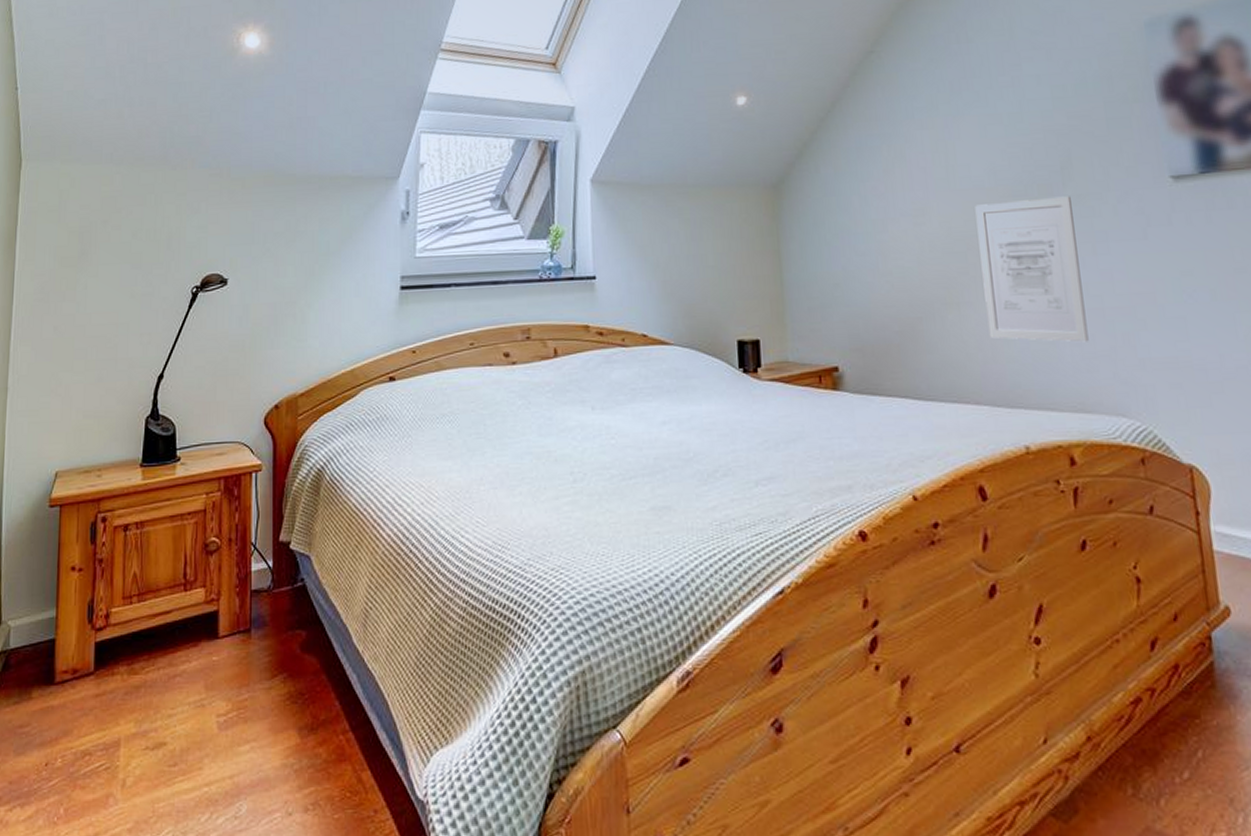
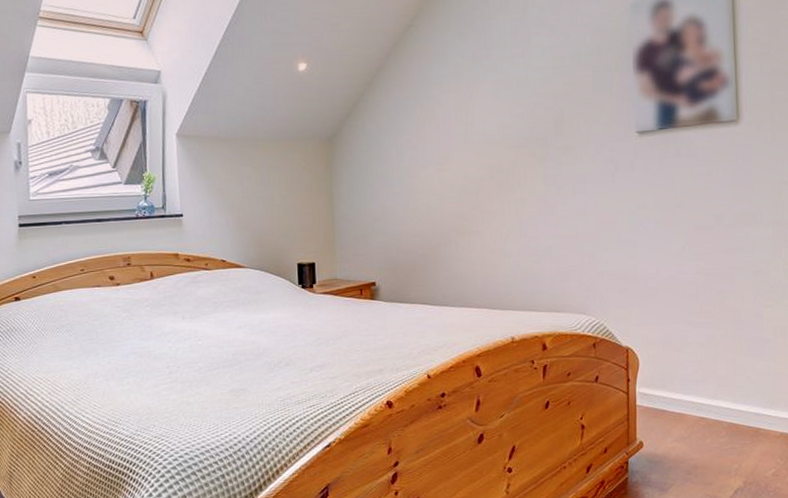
wall art: present [975,196,1089,343] -> none [486,147,564,261]

